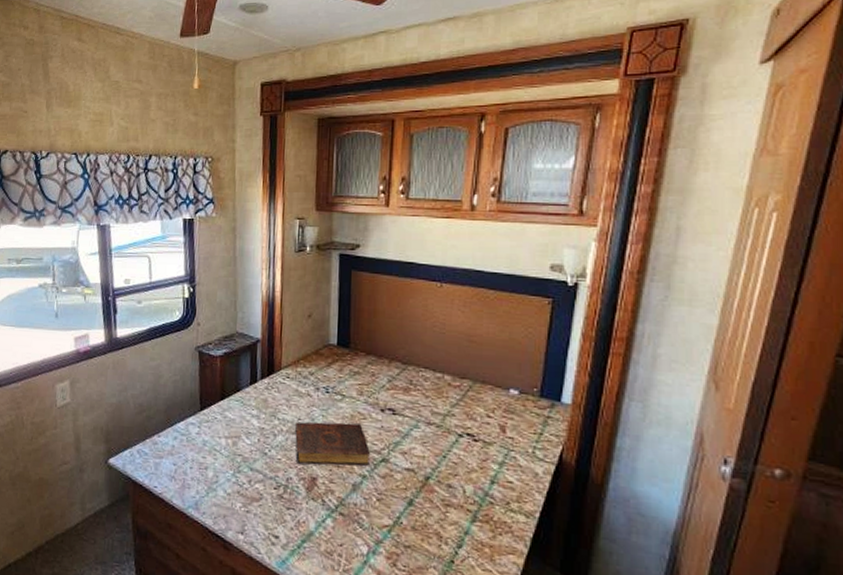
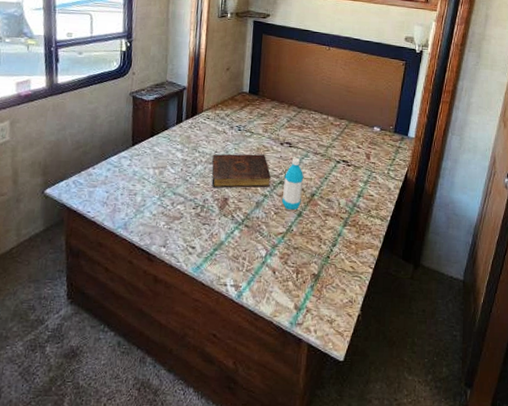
water bottle: none [385,429,414,497] -> present [281,158,304,210]

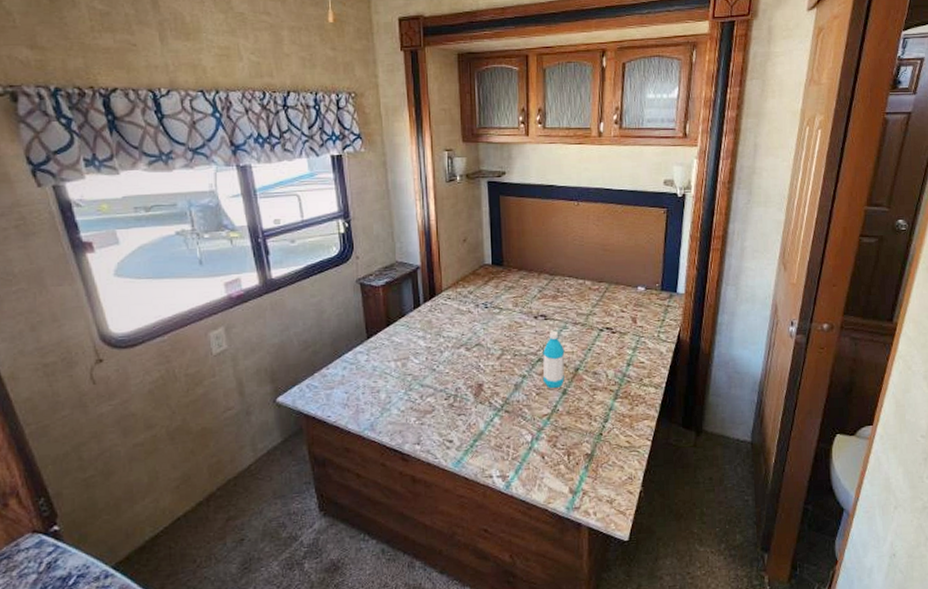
book: present [212,154,271,188] -> none [460,332,528,374]

